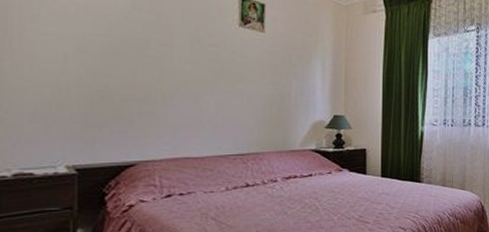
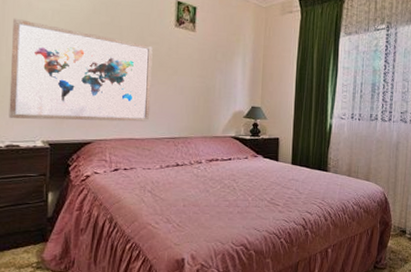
wall art: none [16,13,212,141] -> present [9,18,153,122]

